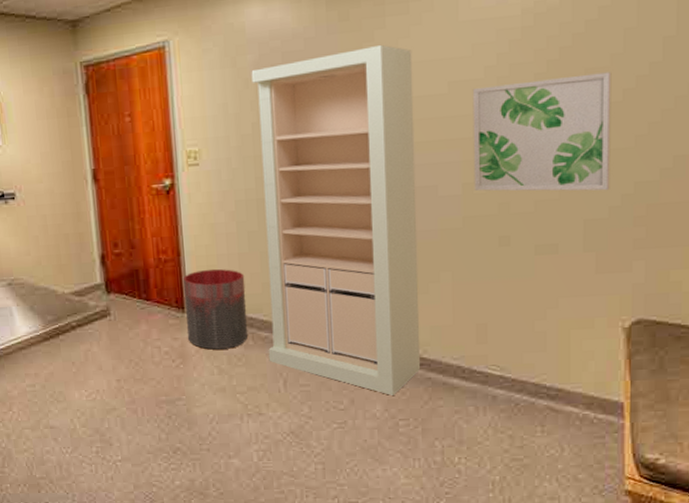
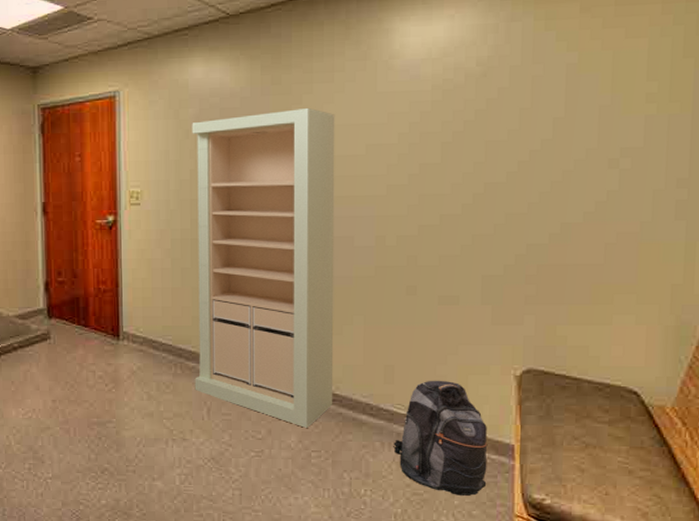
trash can: present [182,268,249,350] -> none [119,300,177,376]
wall art: present [472,72,612,191] -> none [386,145,509,251]
backpack: none [487,336,594,459] -> present [392,380,488,496]

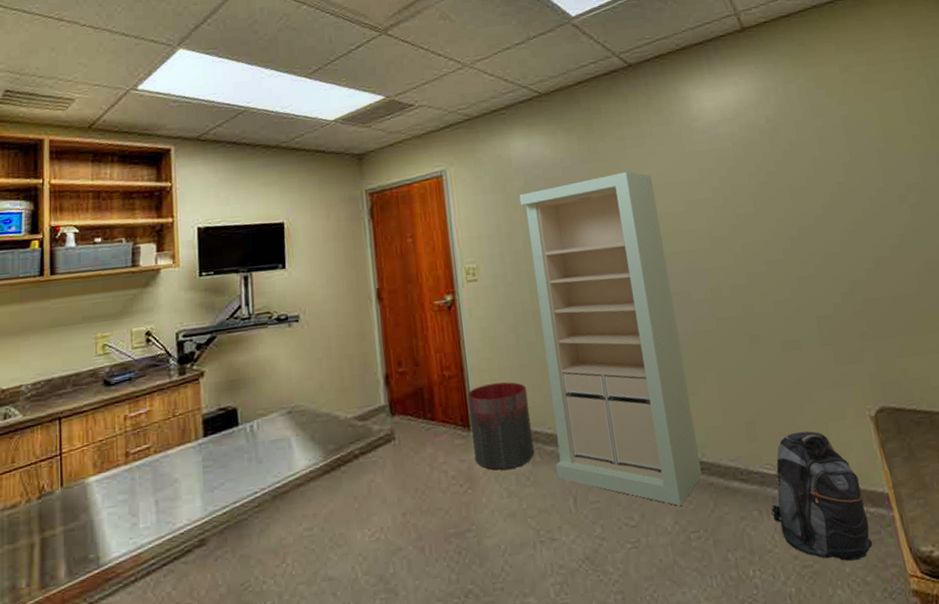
trash can: none [119,300,177,376] -> present [467,382,535,471]

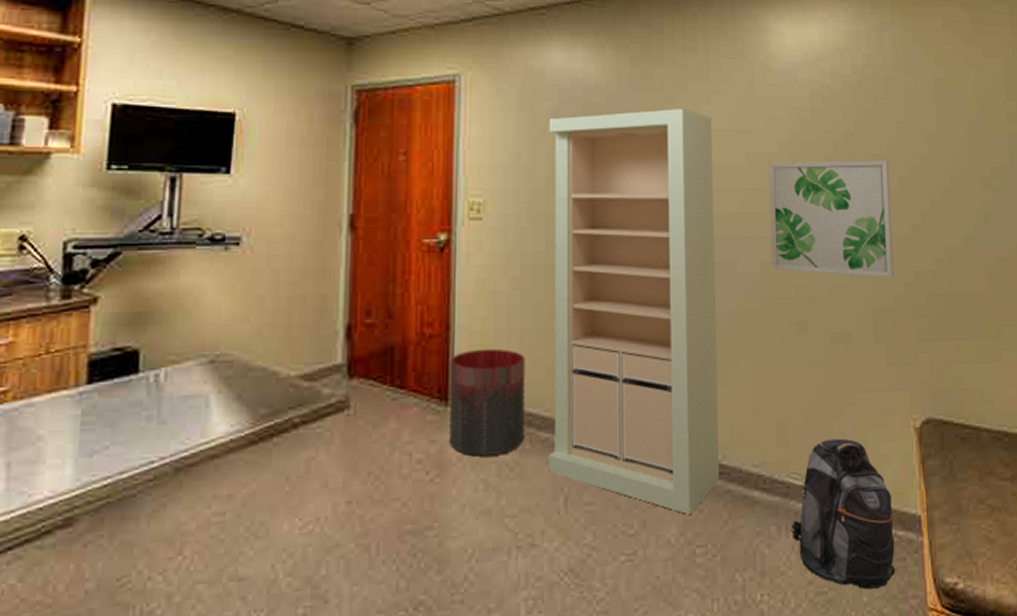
wall art: none [705,190,831,295] -> present [768,160,894,278]

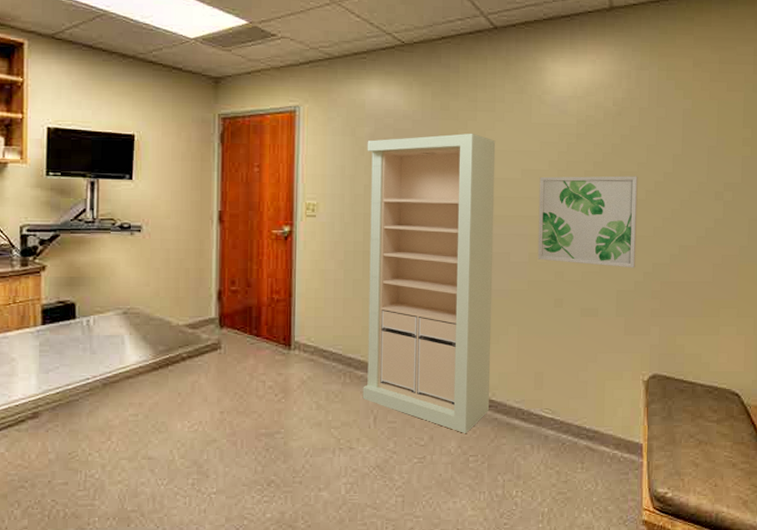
trash can: present [448,348,526,457] -> none [291,310,347,386]
backpack: present [790,438,896,590] -> none [540,385,621,493]

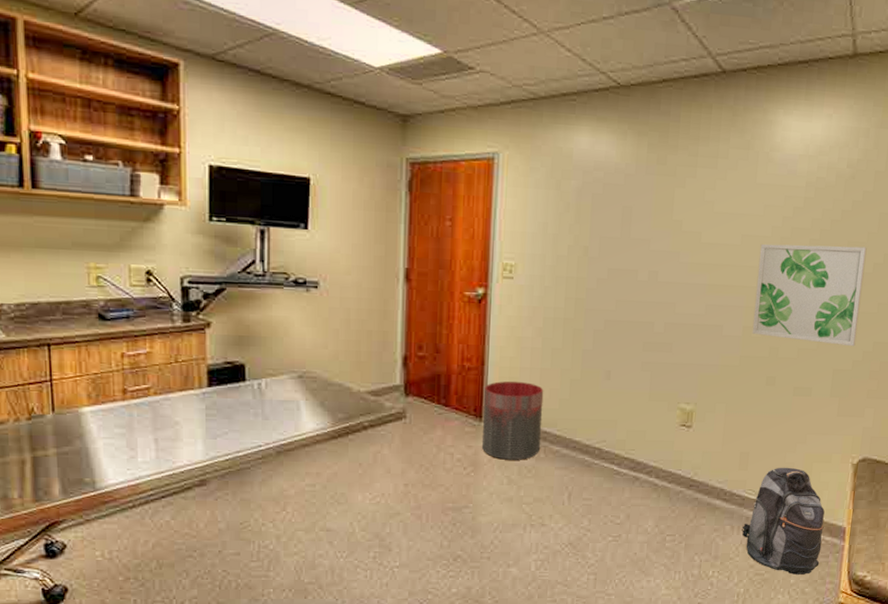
trash can: none [291,310,347,386] -> present [481,381,544,460]
storage cabinet: present [362,133,496,433] -> none [557,191,716,513]
backpack: none [540,385,621,493] -> present [740,467,825,575]

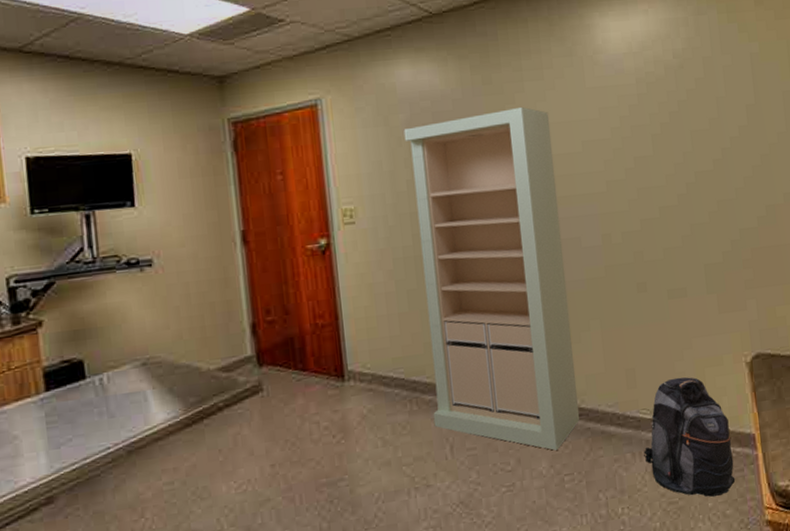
trash can: present [481,381,544,460] -> none [341,330,412,420]
storage cabinet: none [557,191,716,513] -> present [403,106,580,451]
wall art: present [752,244,867,347] -> none [602,134,722,242]

